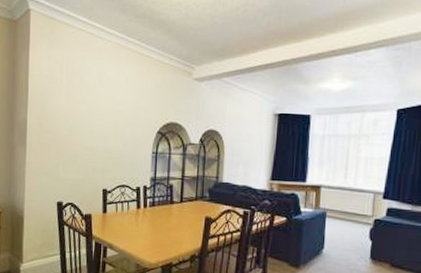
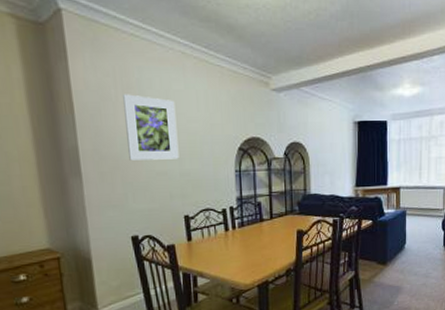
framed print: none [64,78,107,137] -> present [123,94,179,161]

